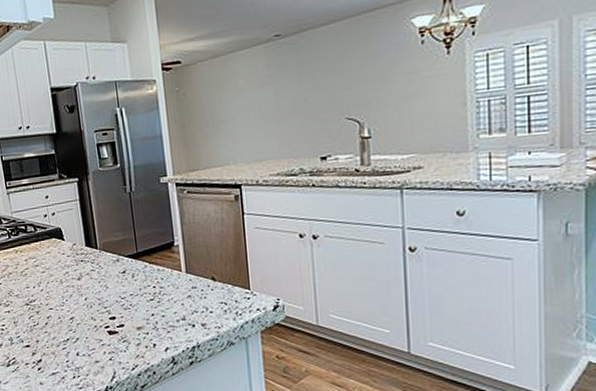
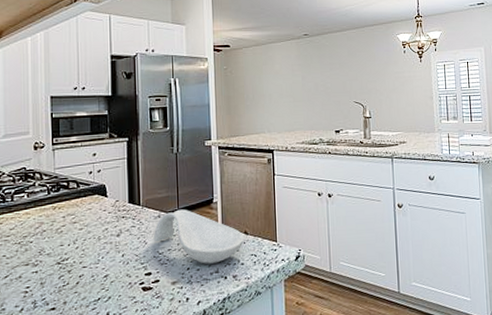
spoon rest: none [113,252,213,311] -> present [153,209,245,264]

